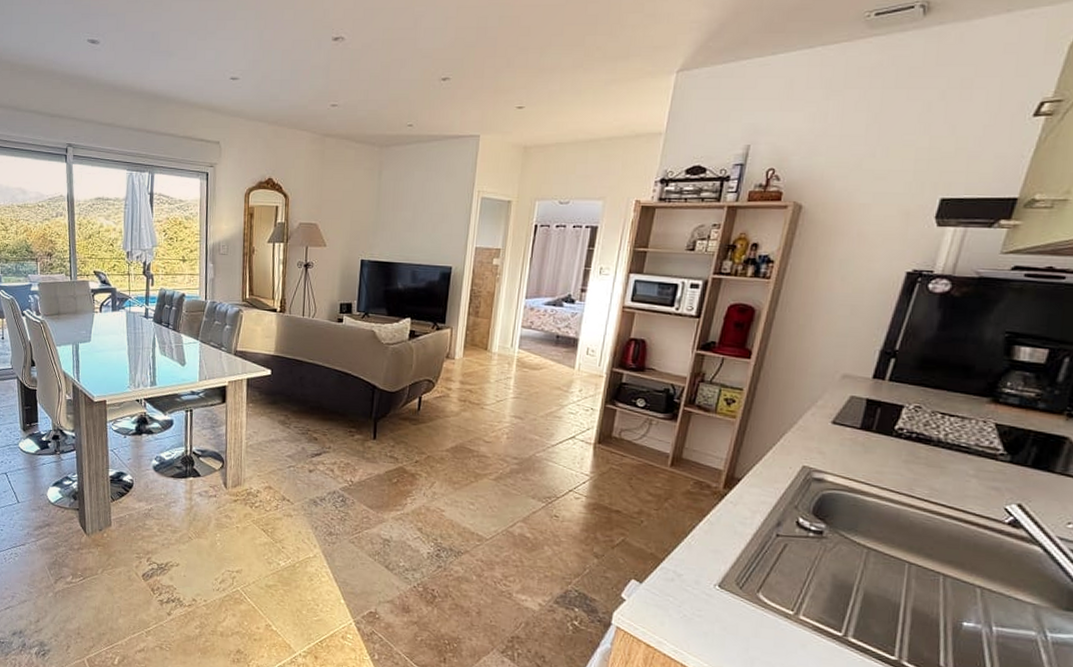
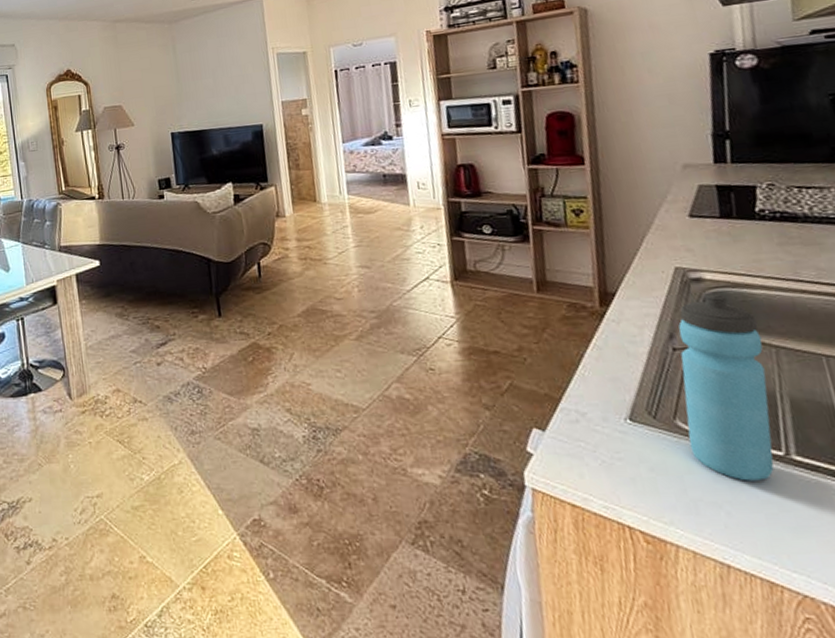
water bottle: none [763,493,860,653] -> present [678,293,774,481]

